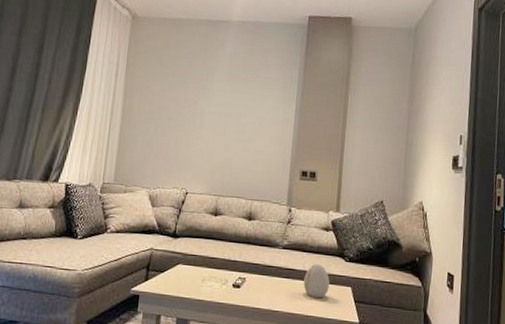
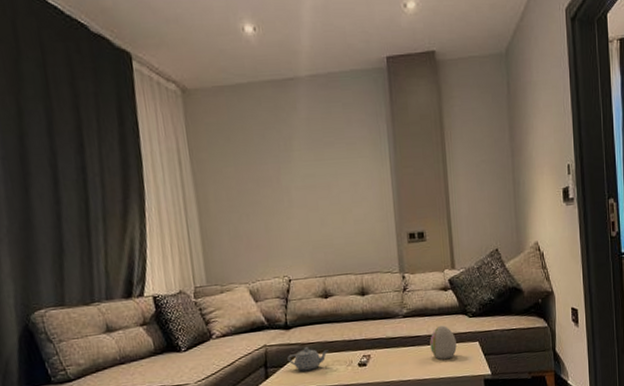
teapot: none [169,258,208,281] -> present [287,347,329,371]

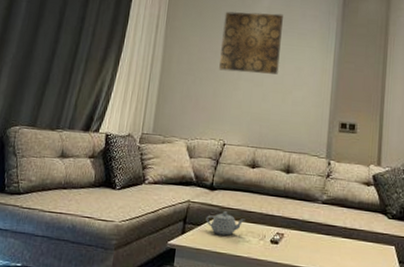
wall art: none [257,124,333,201] -> present [219,11,283,75]
decorative egg: present [430,325,457,360] -> none [344,220,372,258]

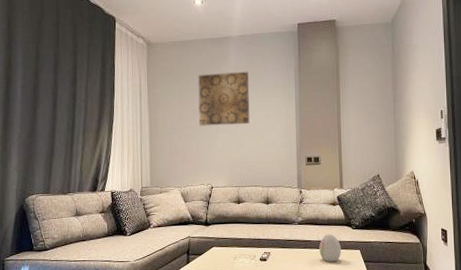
teapot: present [206,211,246,236] -> none [205,241,238,260]
decorative egg: none [344,220,372,258] -> present [319,233,341,262]

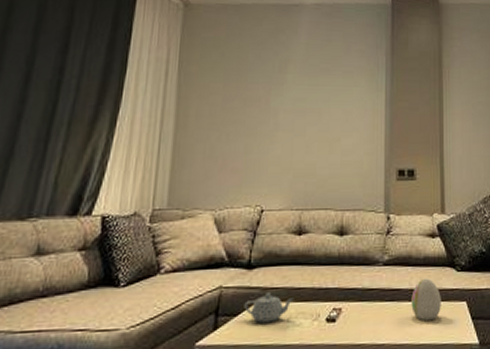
wall art: present [198,71,251,126] -> none [250,49,324,122]
teapot: none [205,241,238,260] -> present [244,293,294,323]

